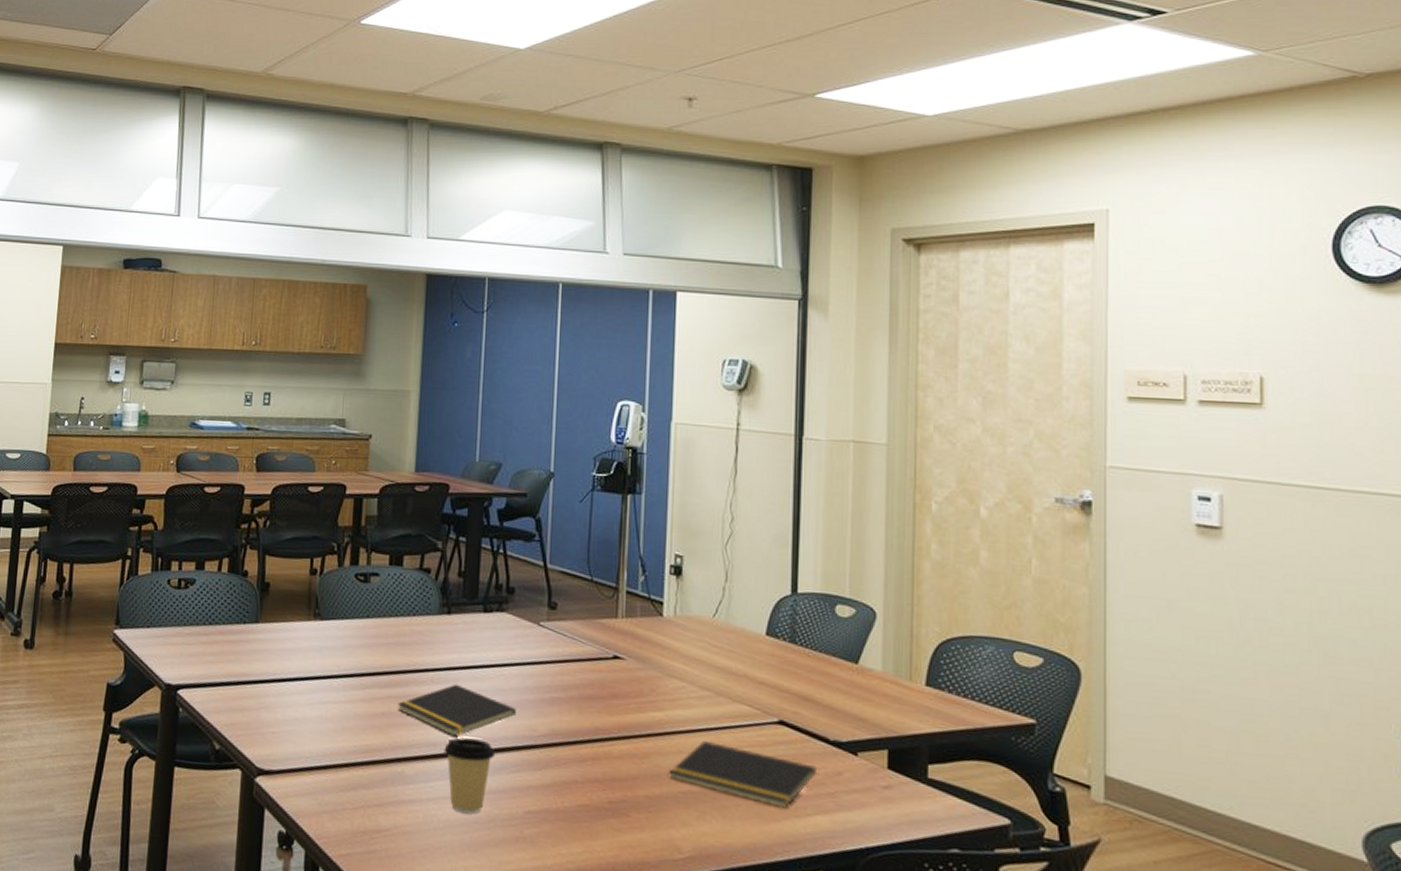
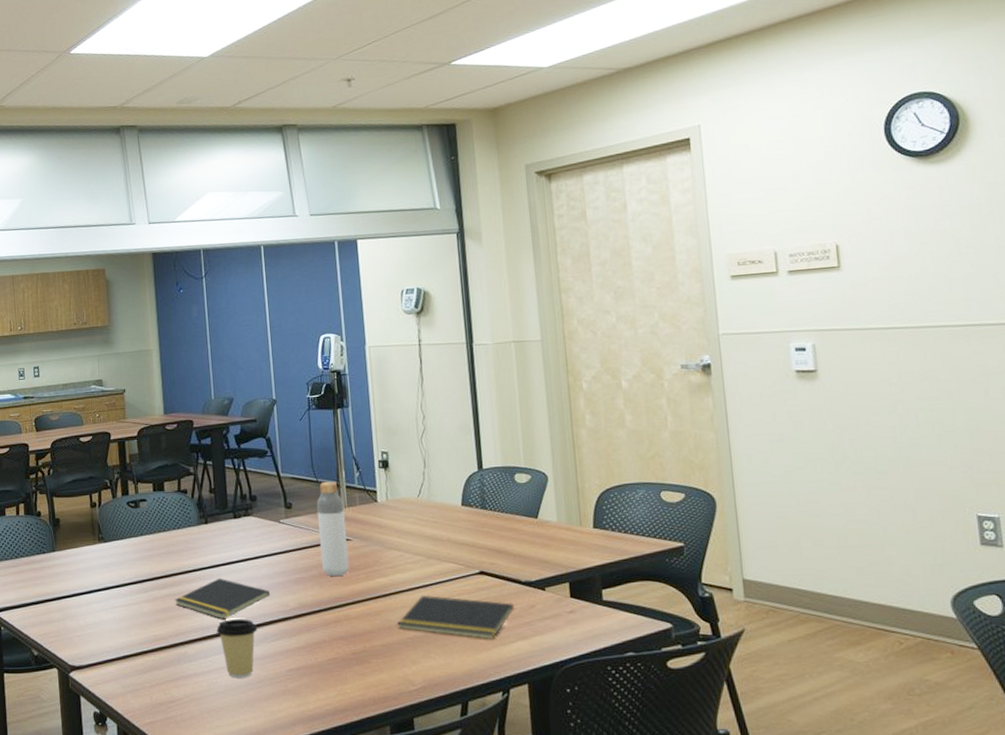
bottle: none [584,581,621,702] -> present [316,481,349,576]

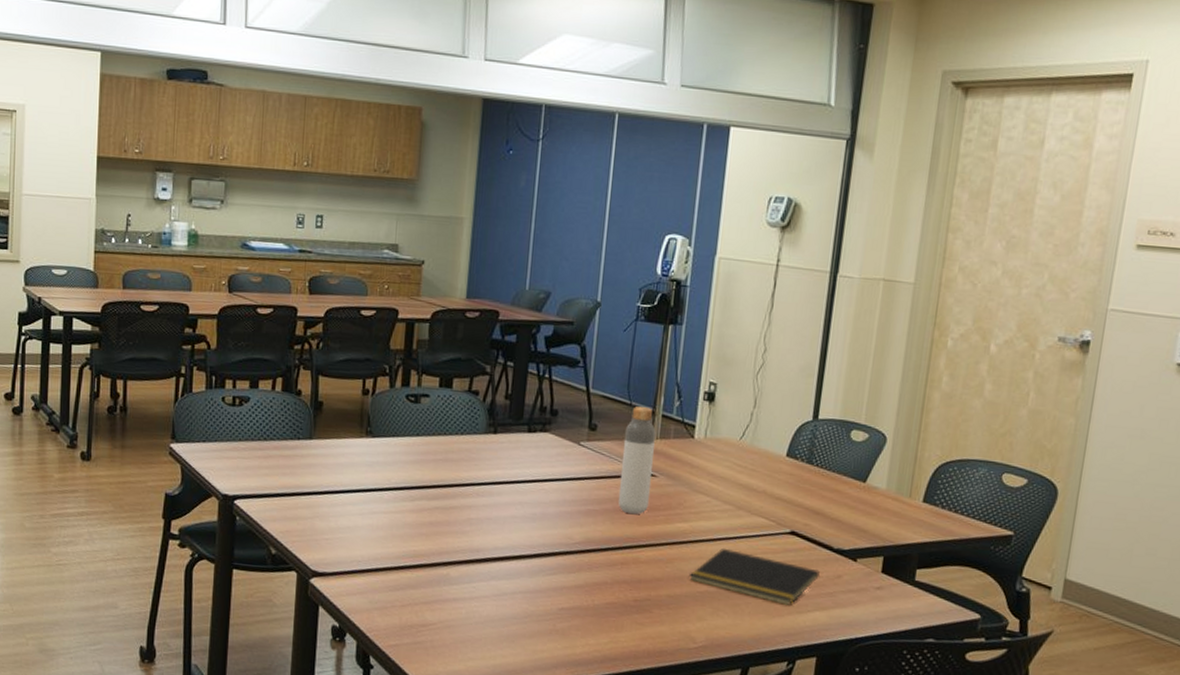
notepad: present [175,578,270,620] -> none [444,496,554,544]
coffee cup: present [216,619,258,678] -> none [486,544,534,611]

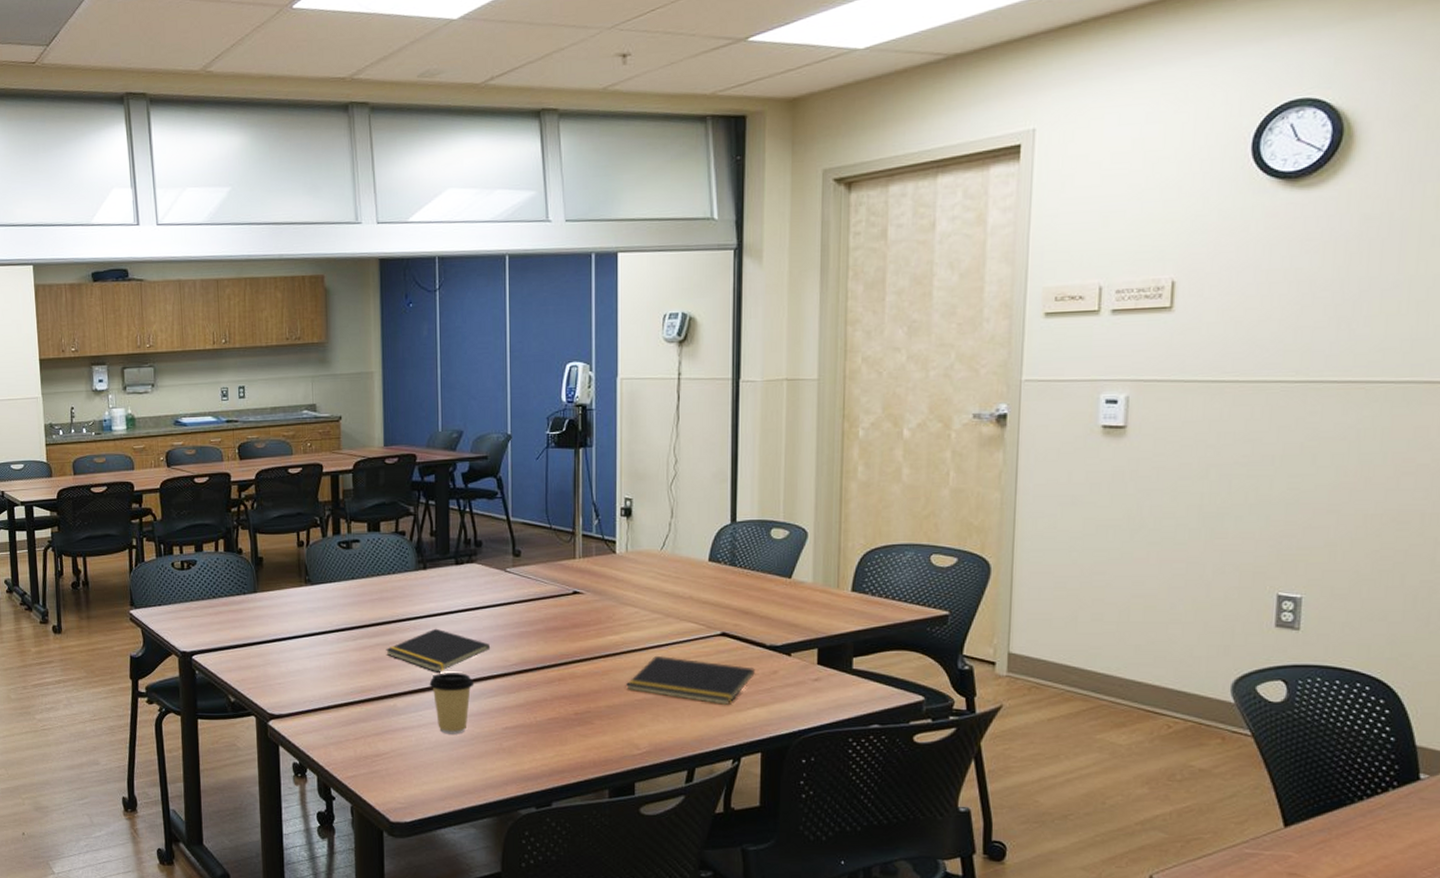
notepad: none [444,496,554,544] -> present [386,628,490,673]
coffee cup: none [486,544,534,611] -> present [429,673,475,734]
bottle: present [617,406,656,514] -> none [548,528,578,631]

